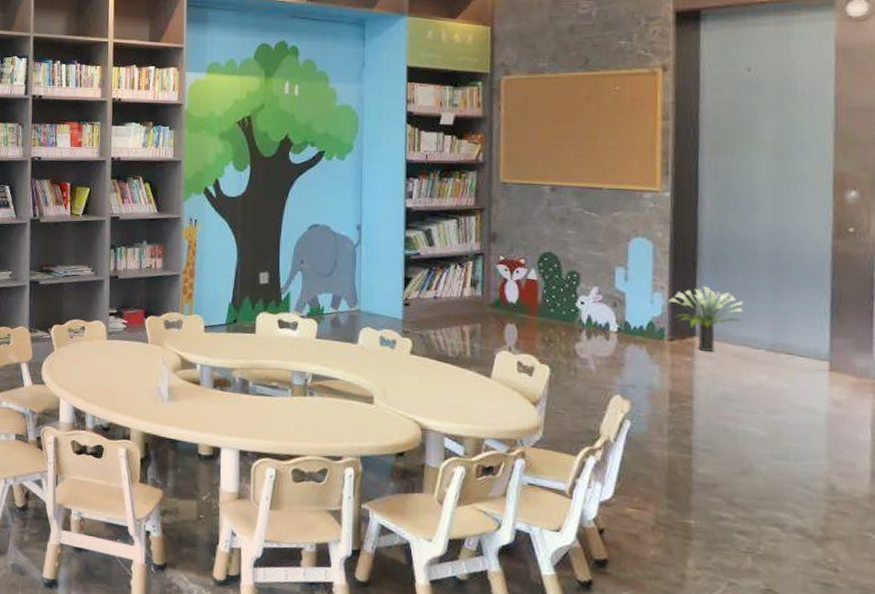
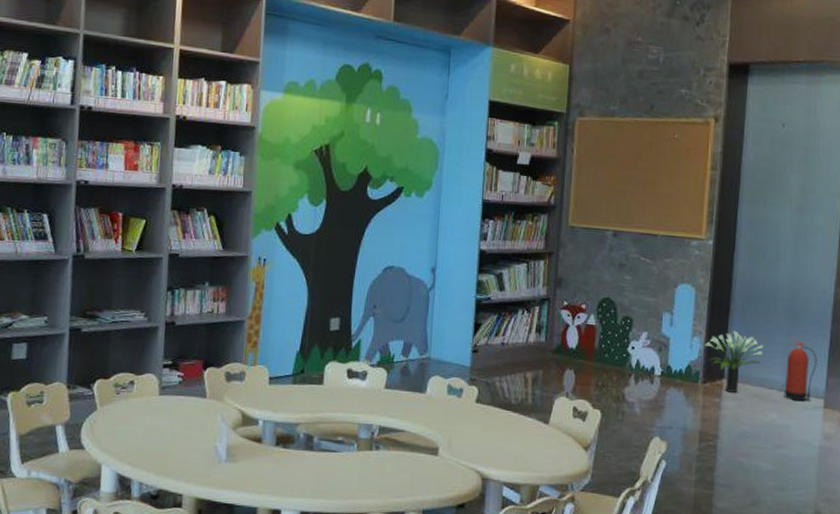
fire extinguisher: none [774,293,816,364] -> present [784,337,817,402]

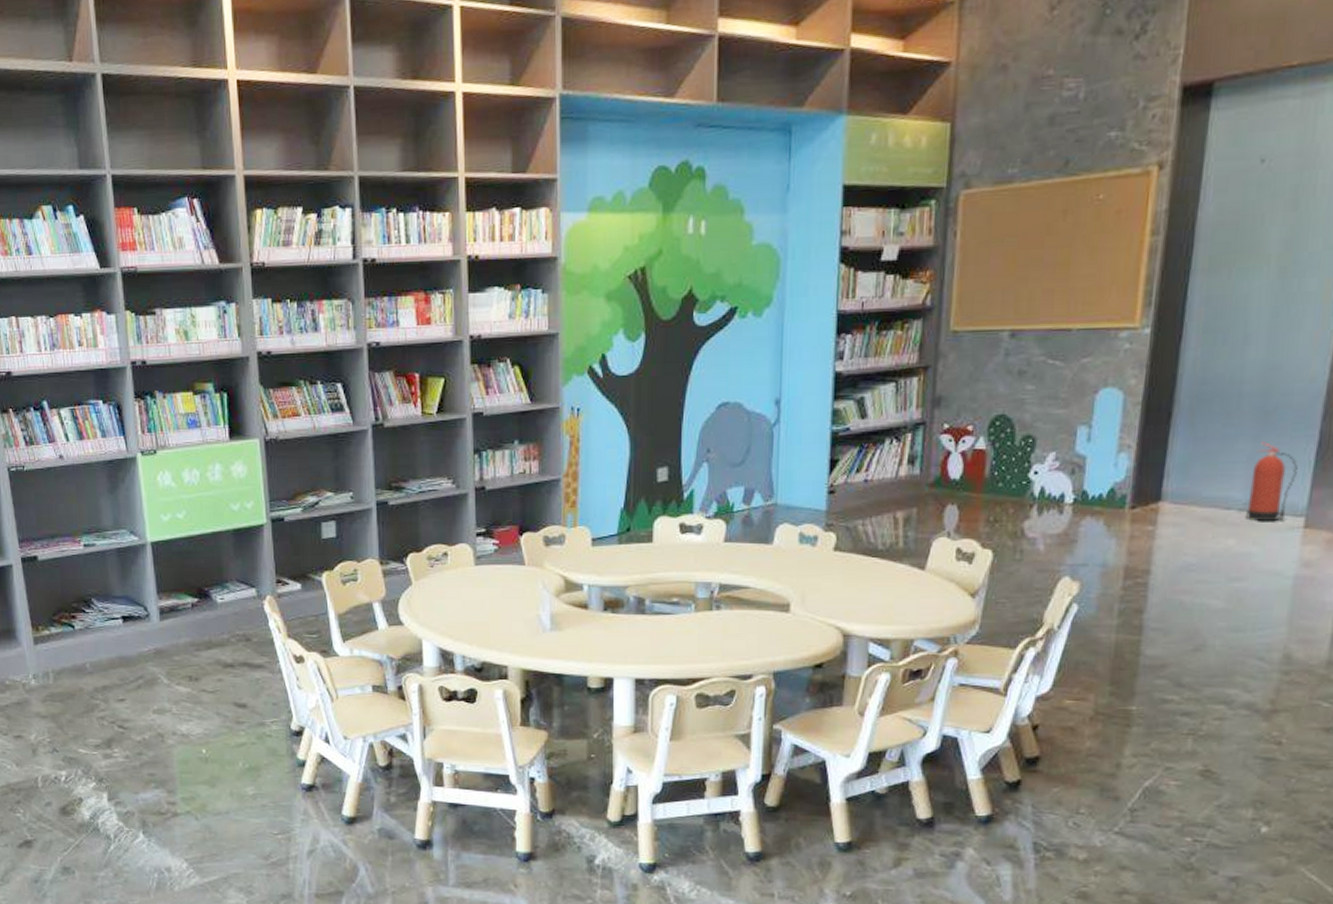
potted plant: present [705,330,763,393] -> none [1135,440,1219,517]

